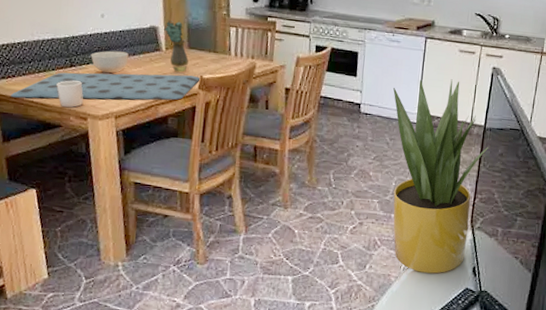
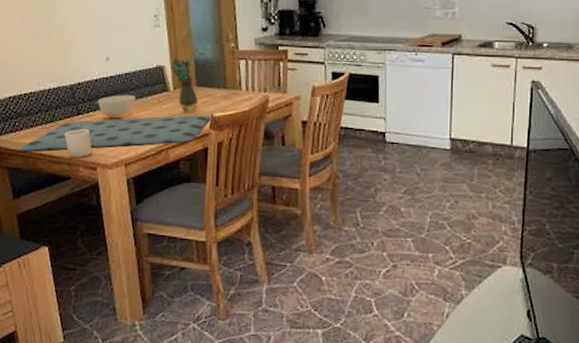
planter: present [393,79,491,274] -> none [421,98,536,320]

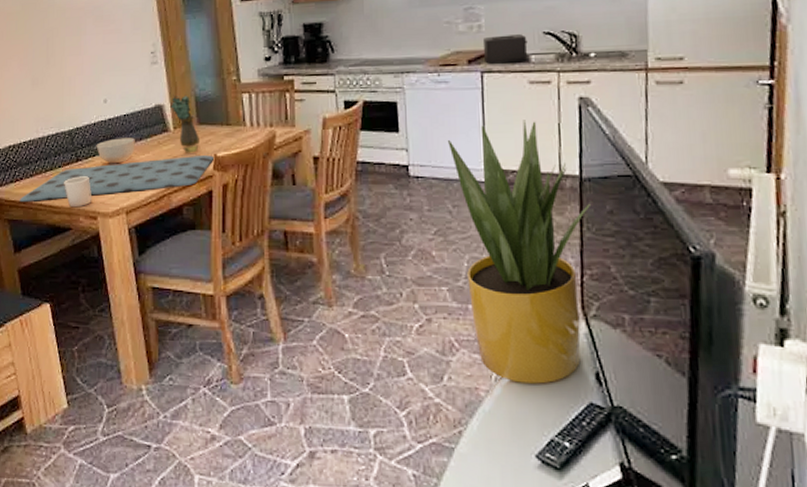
planter: none [421,98,536,320] -> present [448,120,593,384]
toaster: none [455,23,493,48] -> present [482,34,528,64]

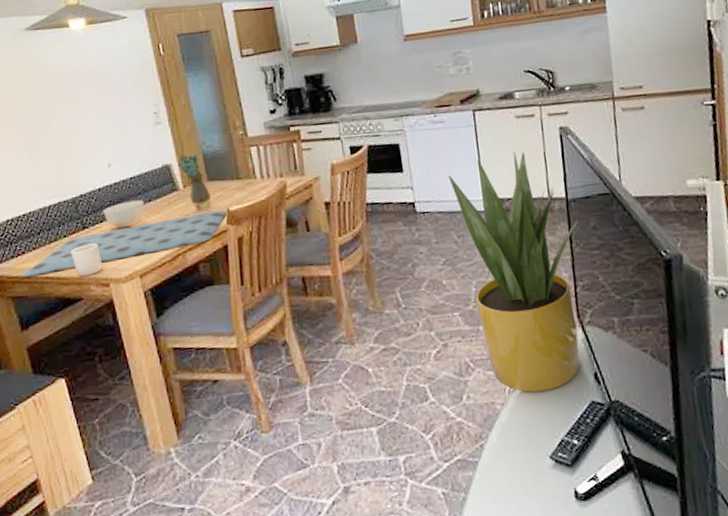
toaster: present [482,34,528,64] -> none [471,74,513,103]

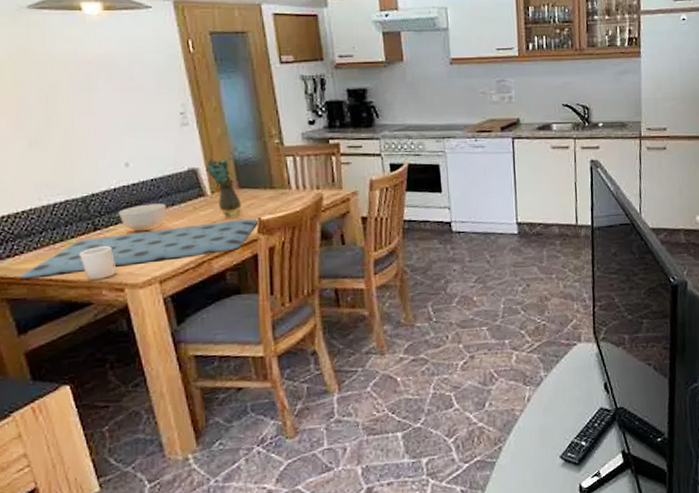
planter: present [449,151,581,393] -> none [485,180,602,400]

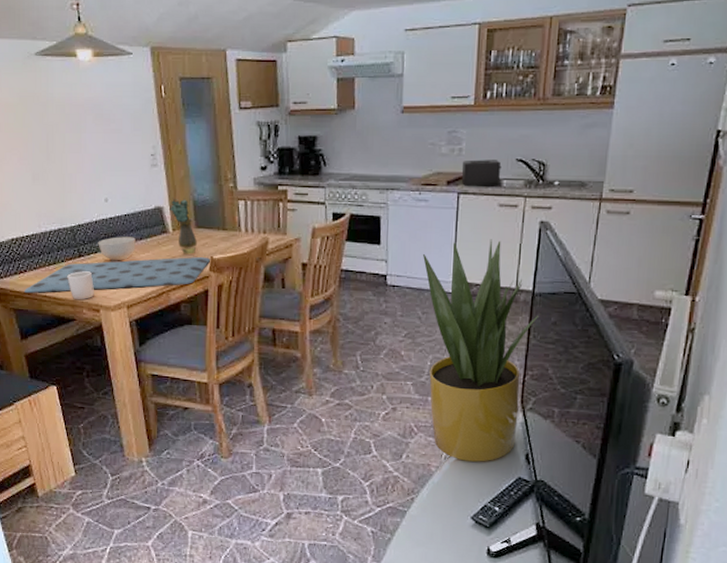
planter: none [485,180,602,400] -> present [423,239,541,462]
toaster: none [513,106,551,131] -> present [461,159,502,186]

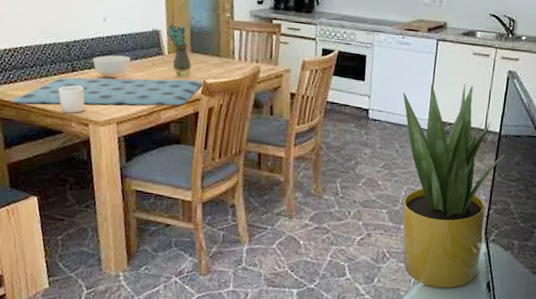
toaster: present [461,159,502,186] -> none [440,11,477,36]

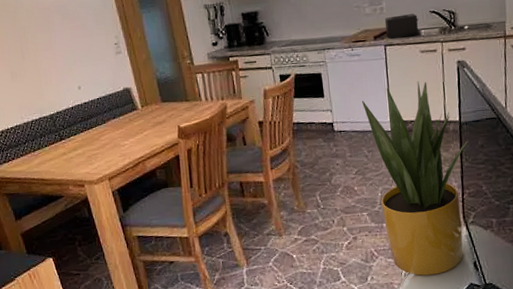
placemat: present [13,77,204,106] -> none [14,126,178,179]
mug: present [58,85,86,114] -> none [51,152,79,179]
bowl: present [92,55,131,79] -> none [76,117,110,141]
vase: present [166,22,192,77] -> none [136,78,165,127]
toaster: none [440,11,477,36] -> present [384,14,419,39]

